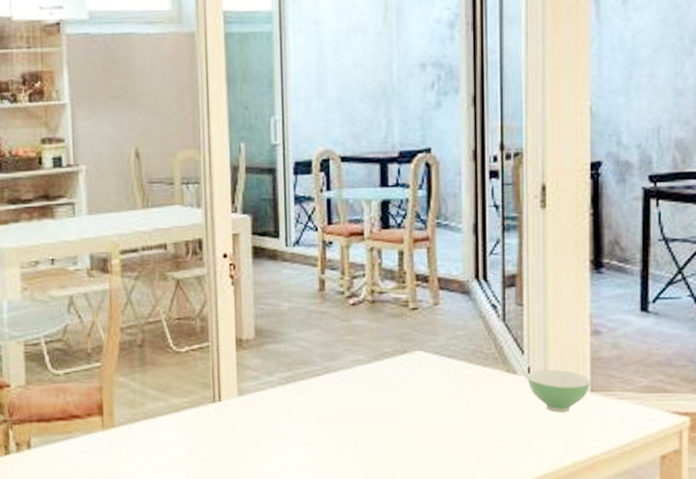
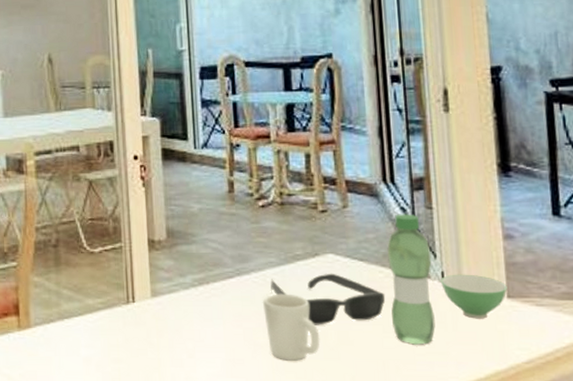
mug: none [349,390,405,455] -> present [262,293,320,361]
glasses: none [358,370,472,421] -> present [270,273,386,325]
water bottle: none [476,310,519,438] -> present [387,214,436,345]

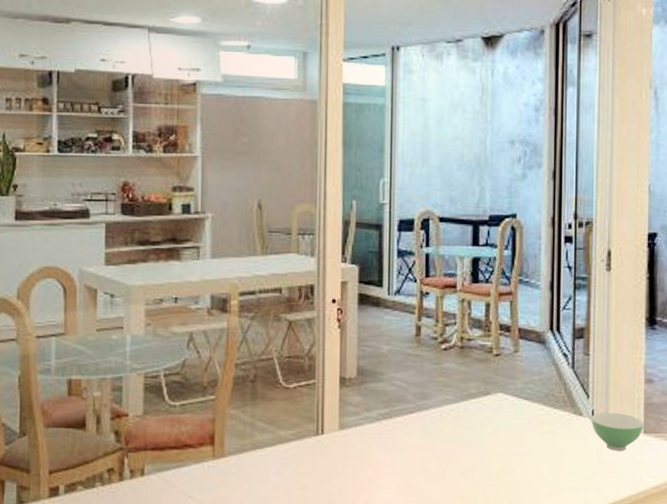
mug: present [262,293,320,361] -> none [437,427,485,487]
glasses: present [270,273,386,325] -> none [446,410,544,456]
water bottle: present [387,214,436,345] -> none [548,359,585,473]

